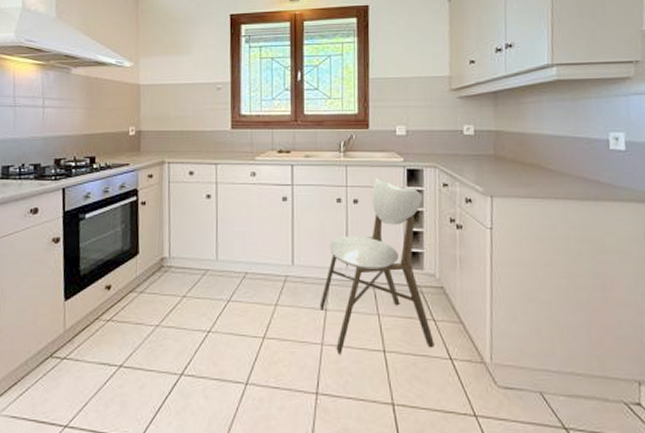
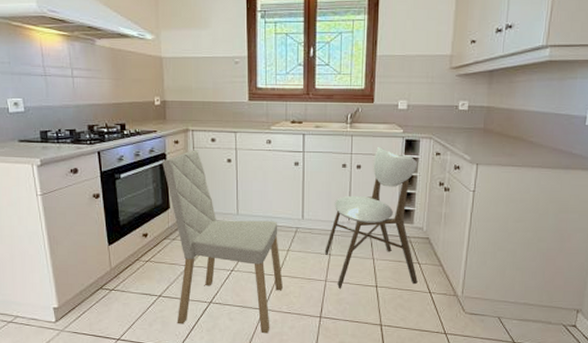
dining chair: none [133,185,270,418] -> present [162,150,283,334]

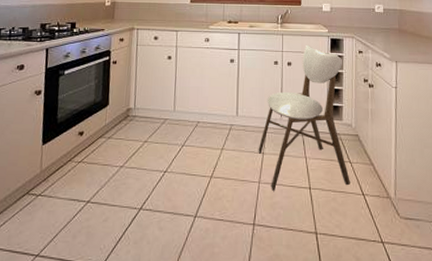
dining chair: present [162,150,283,334] -> none [103,47,216,246]

